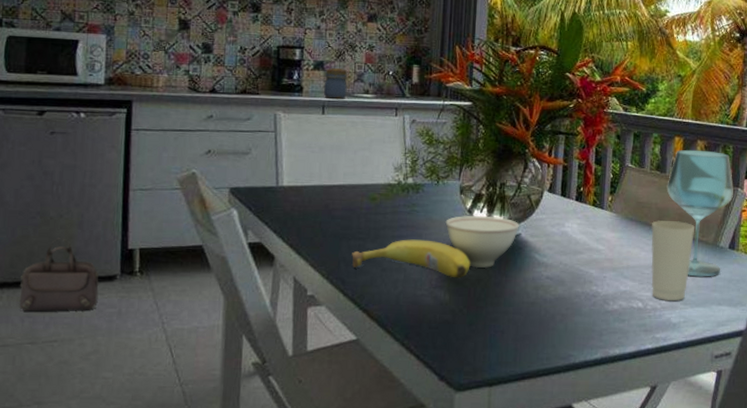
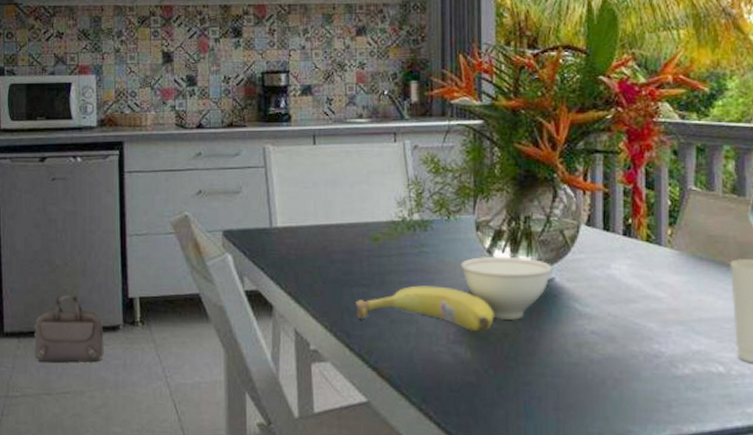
jar: present [323,68,350,99] -> none [313,92,341,126]

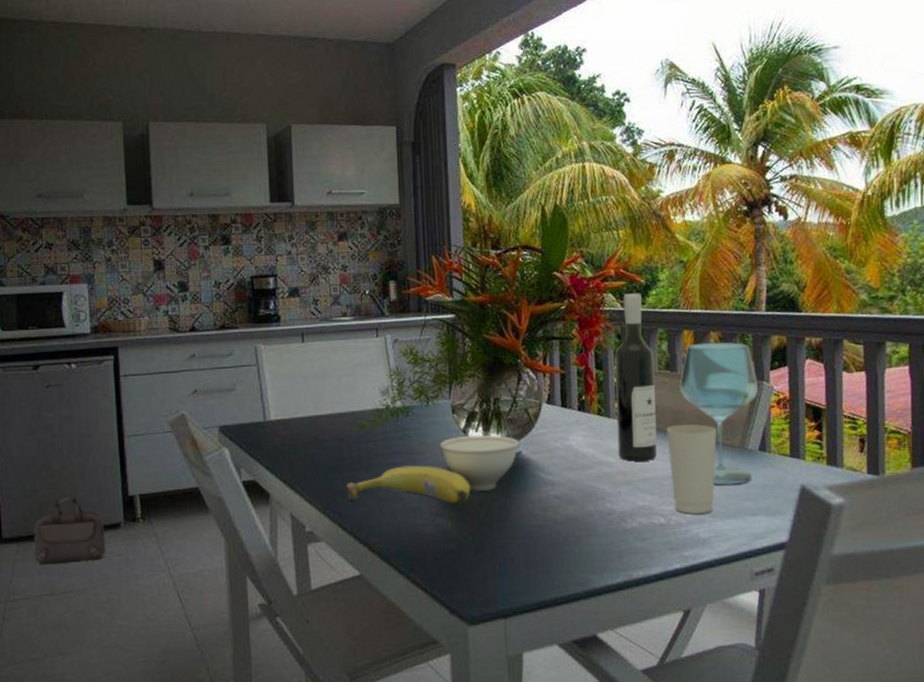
bottle: none [669,103,719,299] -> present [614,293,657,462]

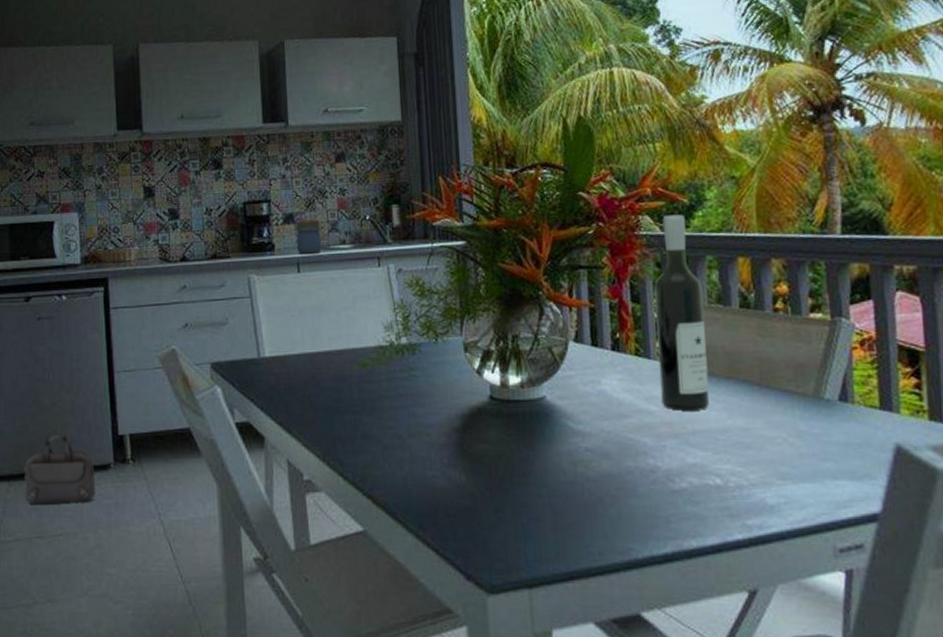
jar: none [300,293,327,325] -> present [296,219,324,254]
fruit: present [346,465,471,504] -> none [347,409,488,455]
bowl: present [439,435,519,492] -> none [451,376,543,442]
cup: present [666,424,717,515] -> none [720,368,784,476]
wine glass: present [679,342,758,485] -> none [734,271,835,442]

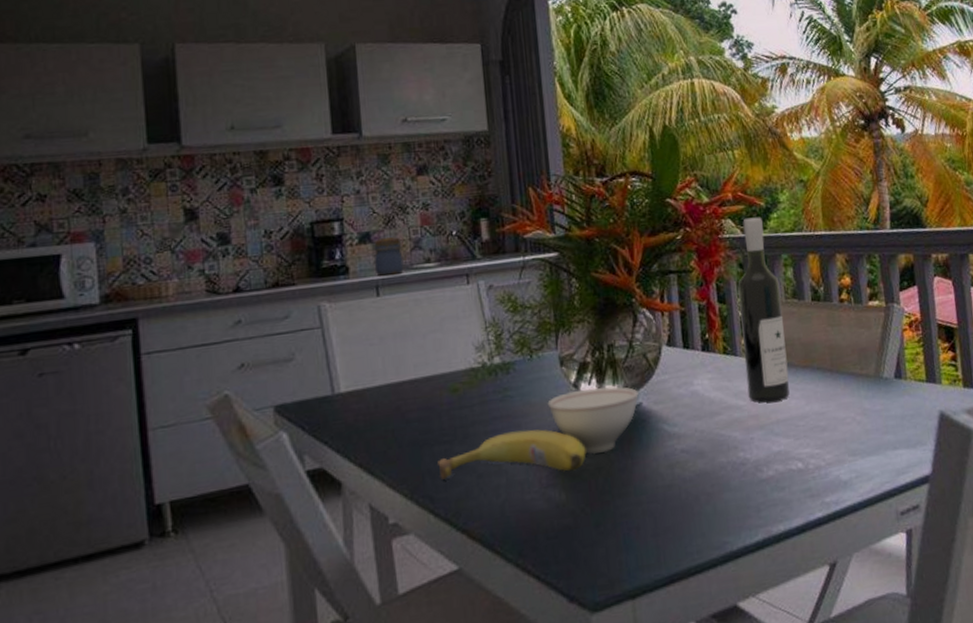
handbag: present [24,426,96,504] -> none [20,504,125,608]
fruit: none [347,409,488,455] -> present [437,429,586,480]
bowl: none [451,376,543,442] -> present [547,386,639,455]

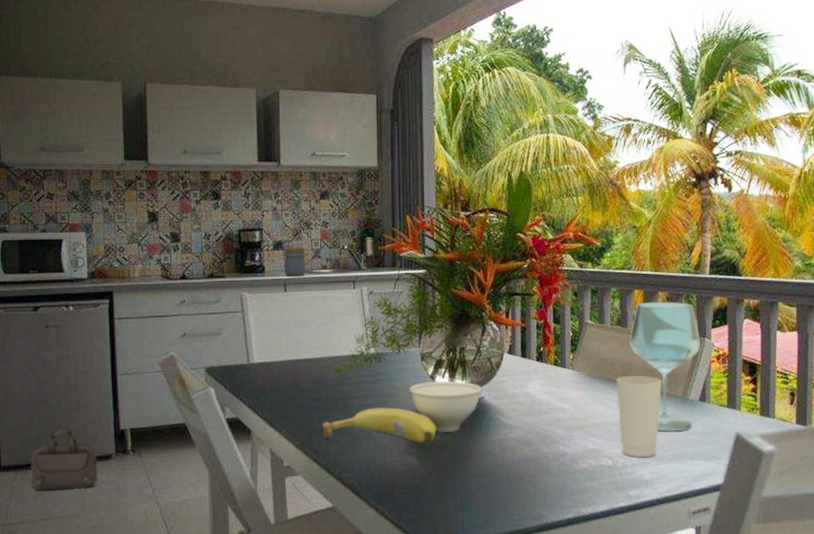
handbag: none [20,504,125,608] -> present [30,422,98,491]
bottle: present [738,217,790,403] -> none [571,254,608,408]
cup: none [798,354,853,456] -> present [616,376,662,458]
wine glass: none [808,264,890,421] -> present [629,301,700,432]

